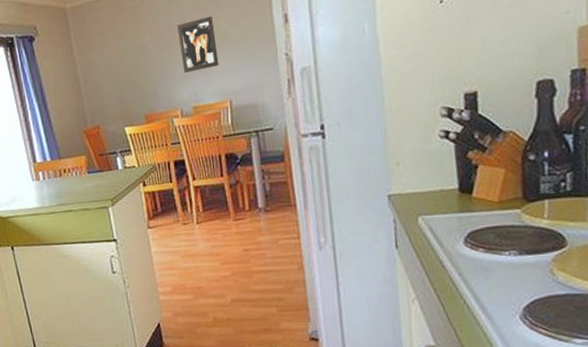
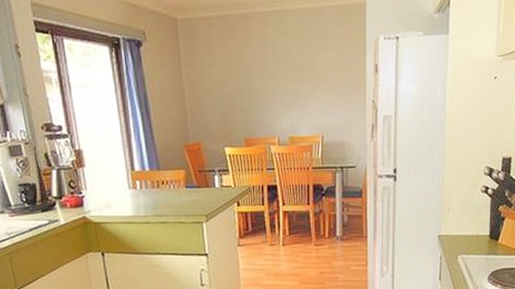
wall art: present [177,15,219,73] -> none [282,54,316,104]

